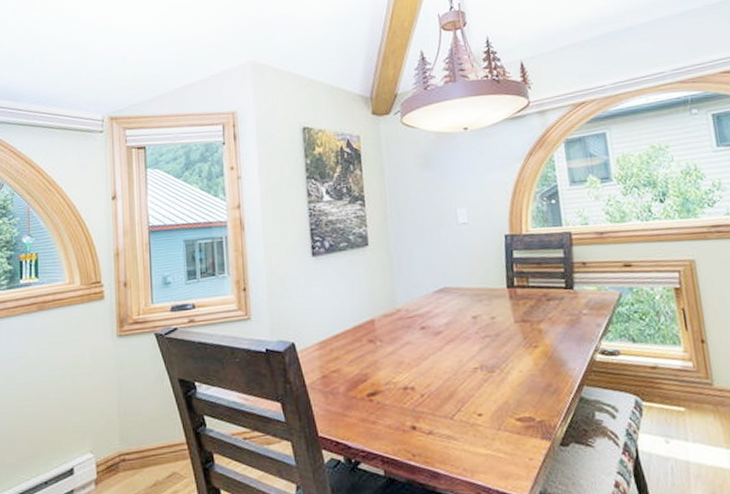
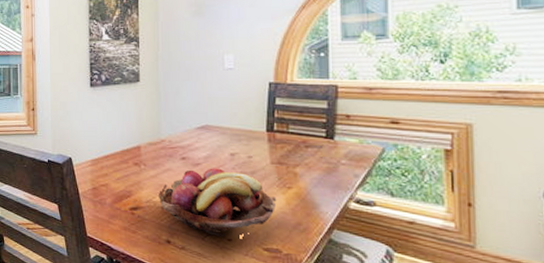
fruit basket: none [398,334,524,413] -> present [159,168,277,236]

